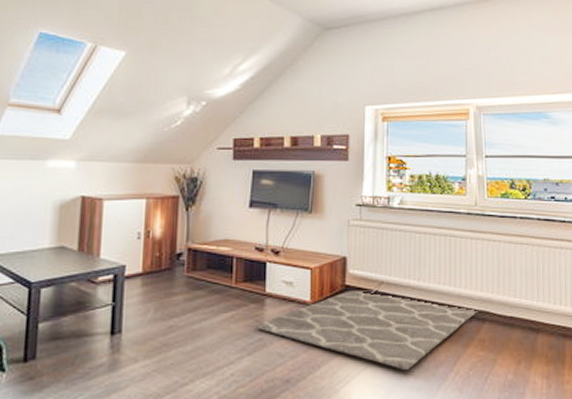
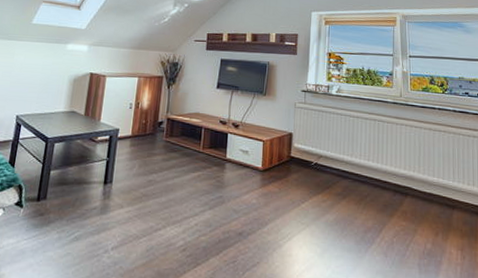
rug: present [257,290,478,371] -> none [218,161,402,234]

